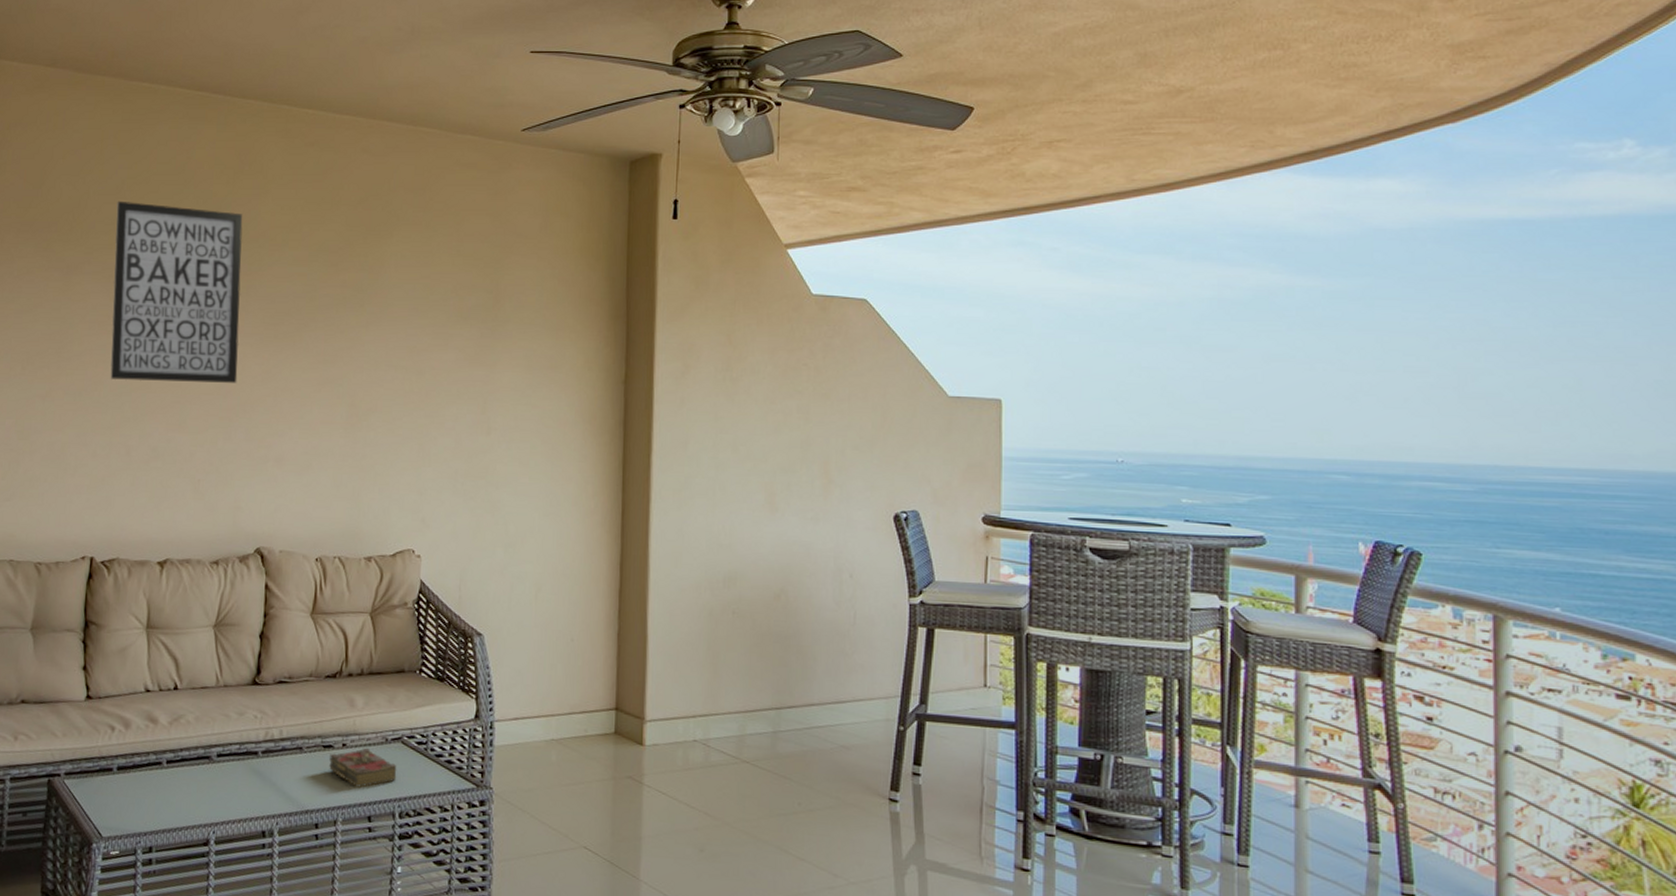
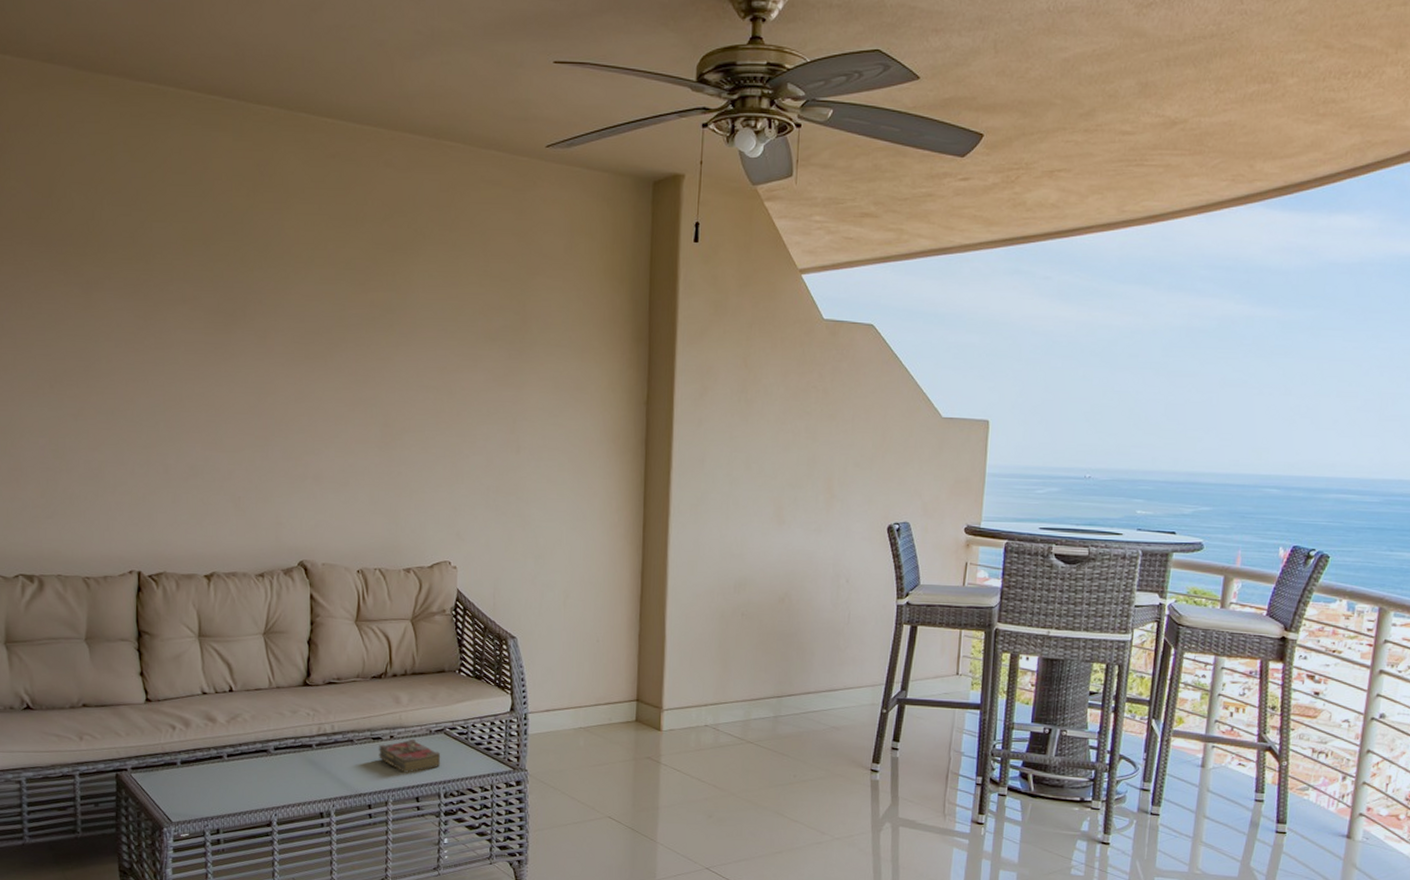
wall art: present [110,201,243,383] -> none [133,212,271,403]

